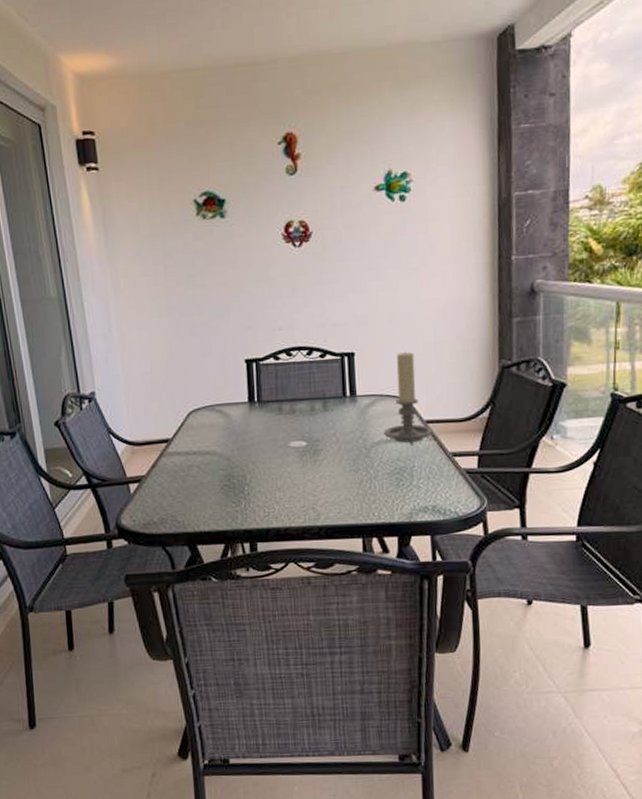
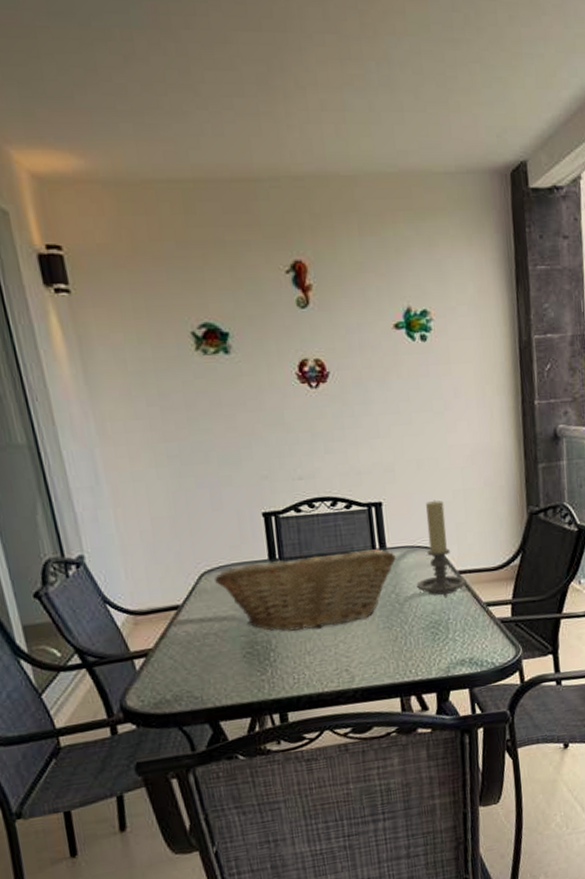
fruit basket: none [200,395,365,468] -> present [214,549,396,631]

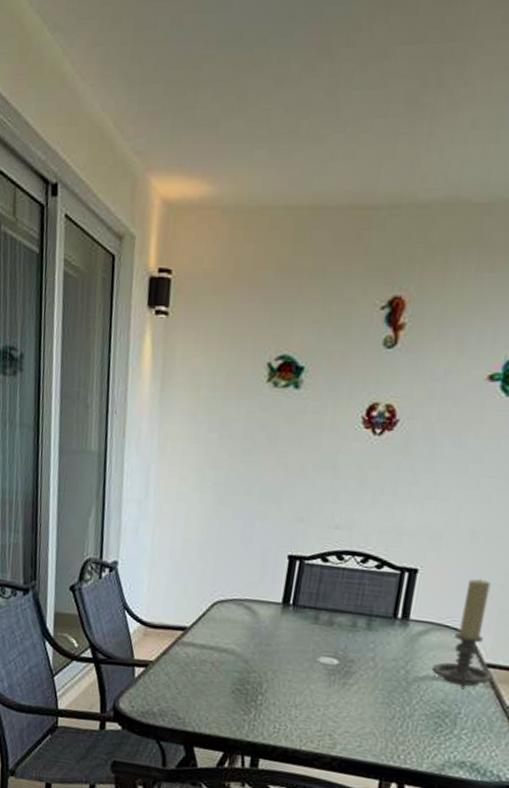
fruit basket: present [214,549,396,631] -> none [225,602,418,688]

